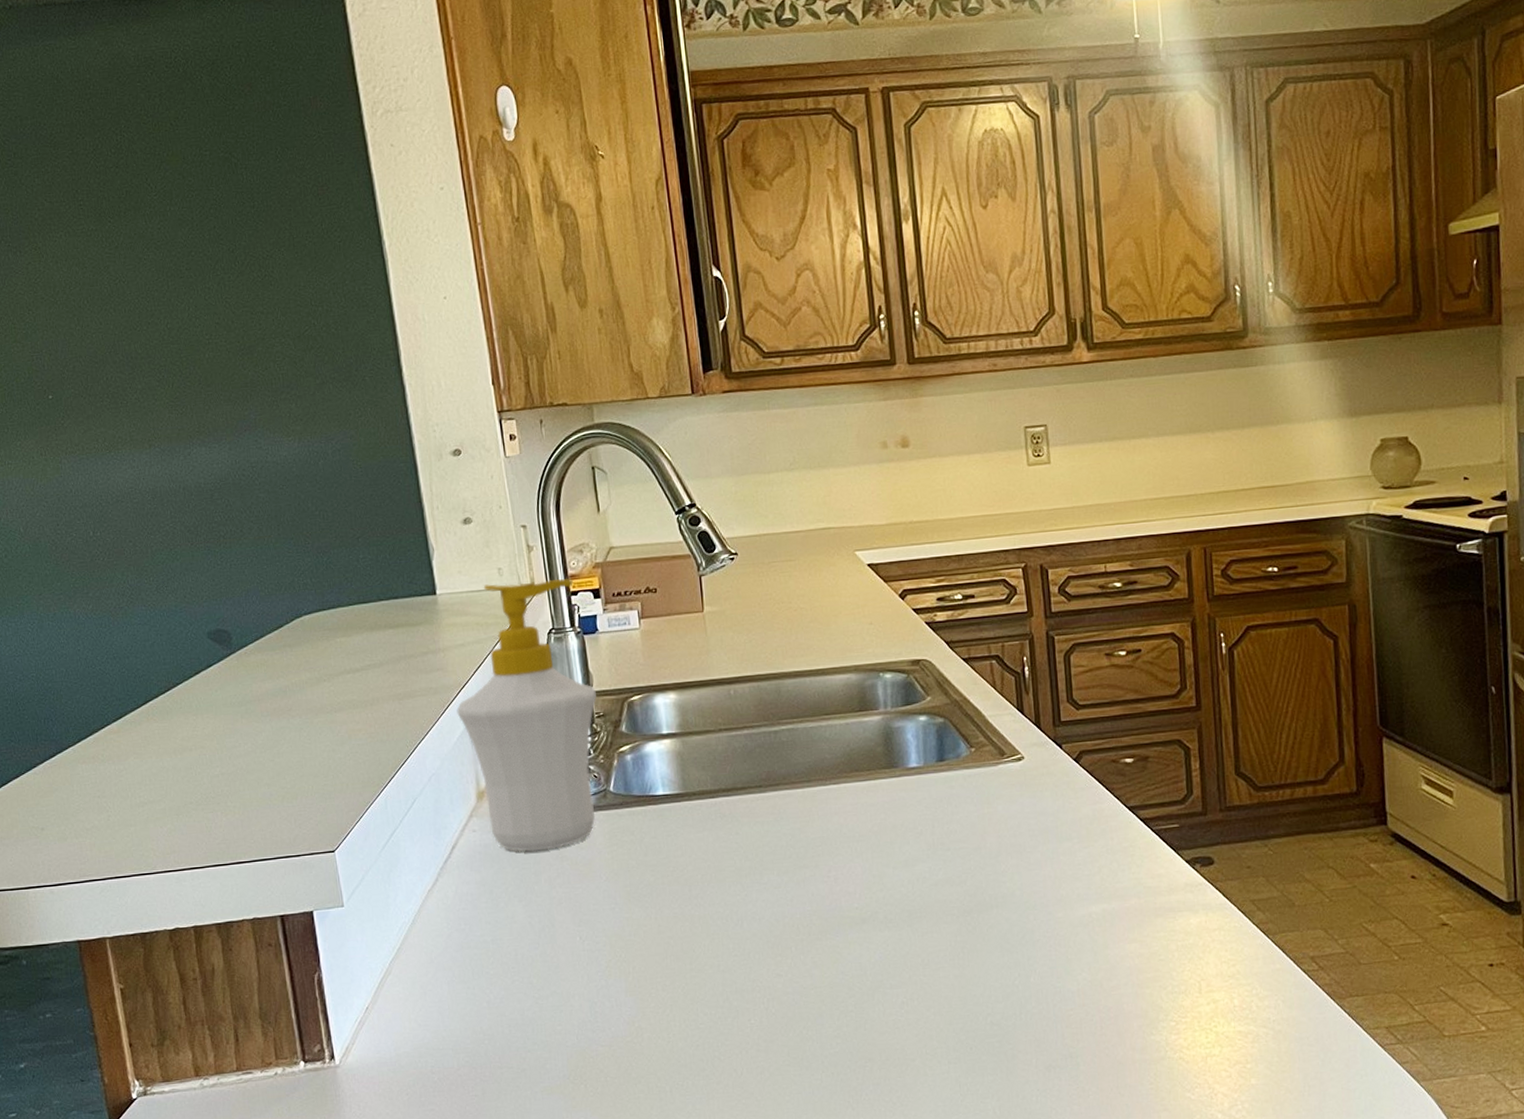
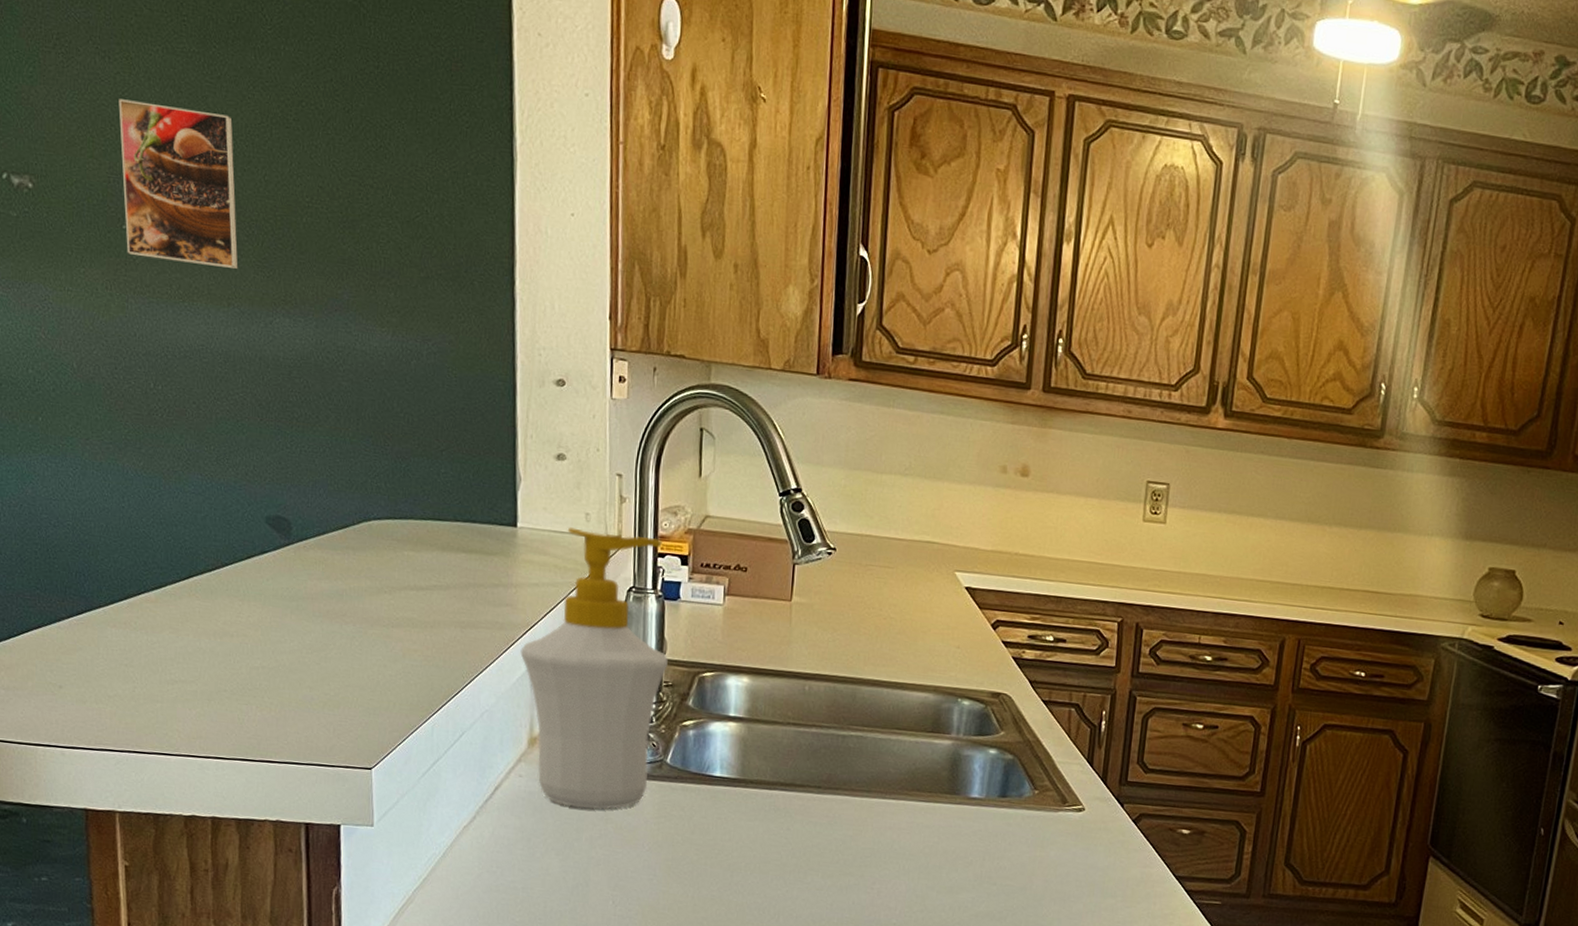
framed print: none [33,278,154,420] -> present [118,99,239,269]

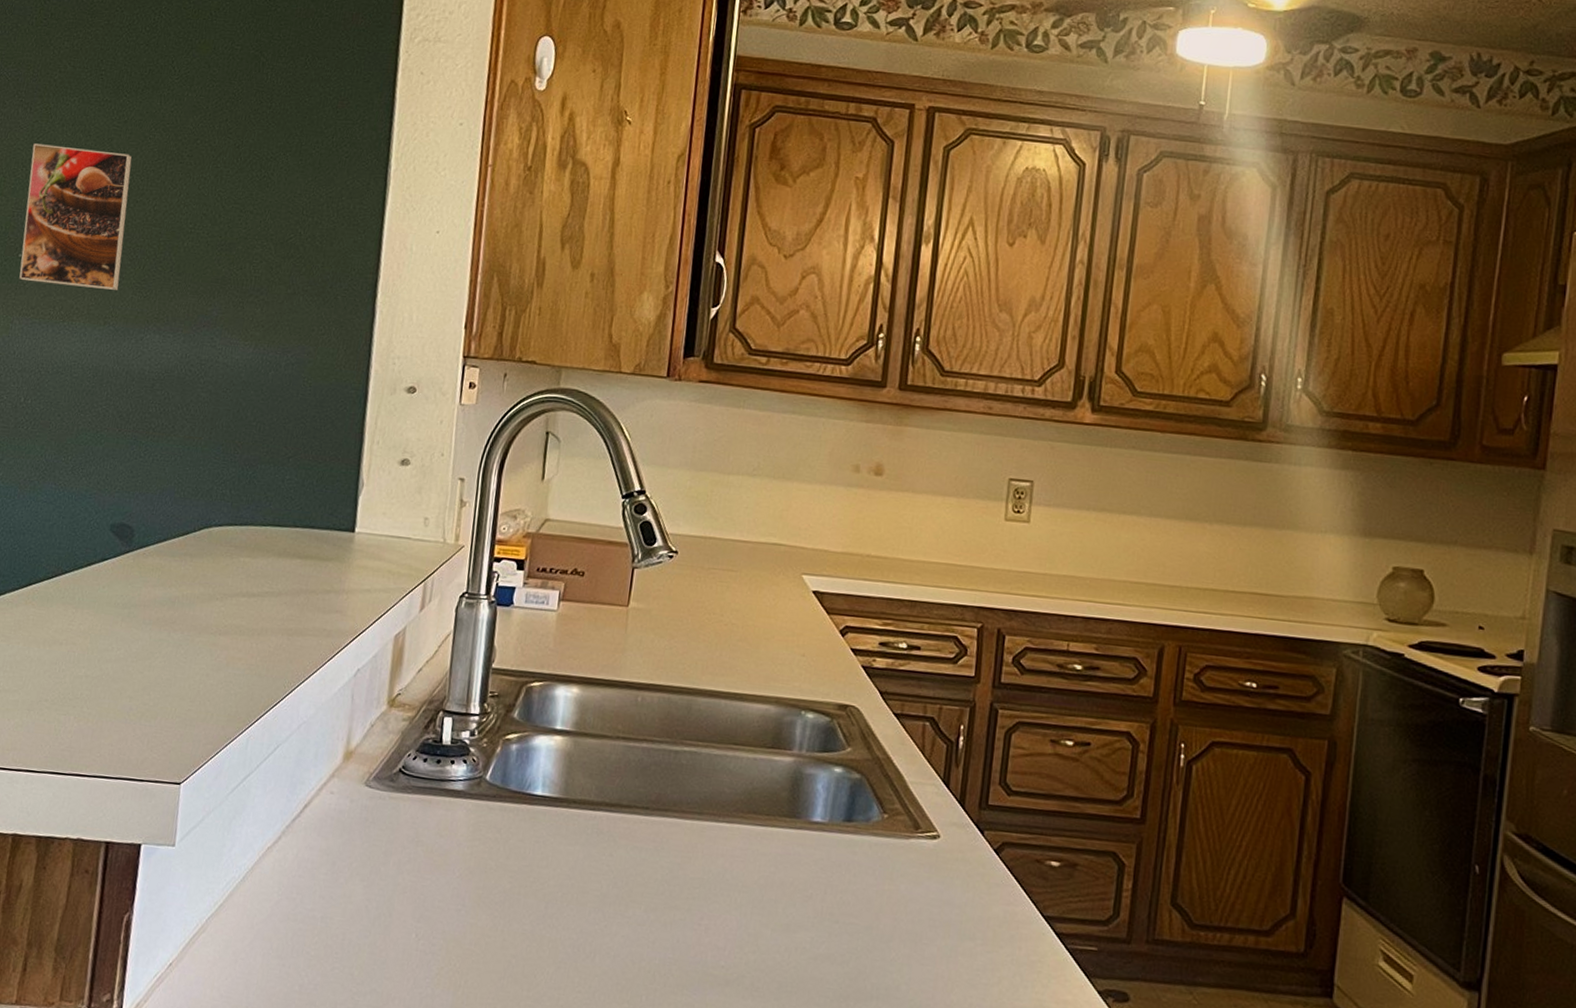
soap bottle: present [520,527,668,810] -> none [345,532,500,831]

